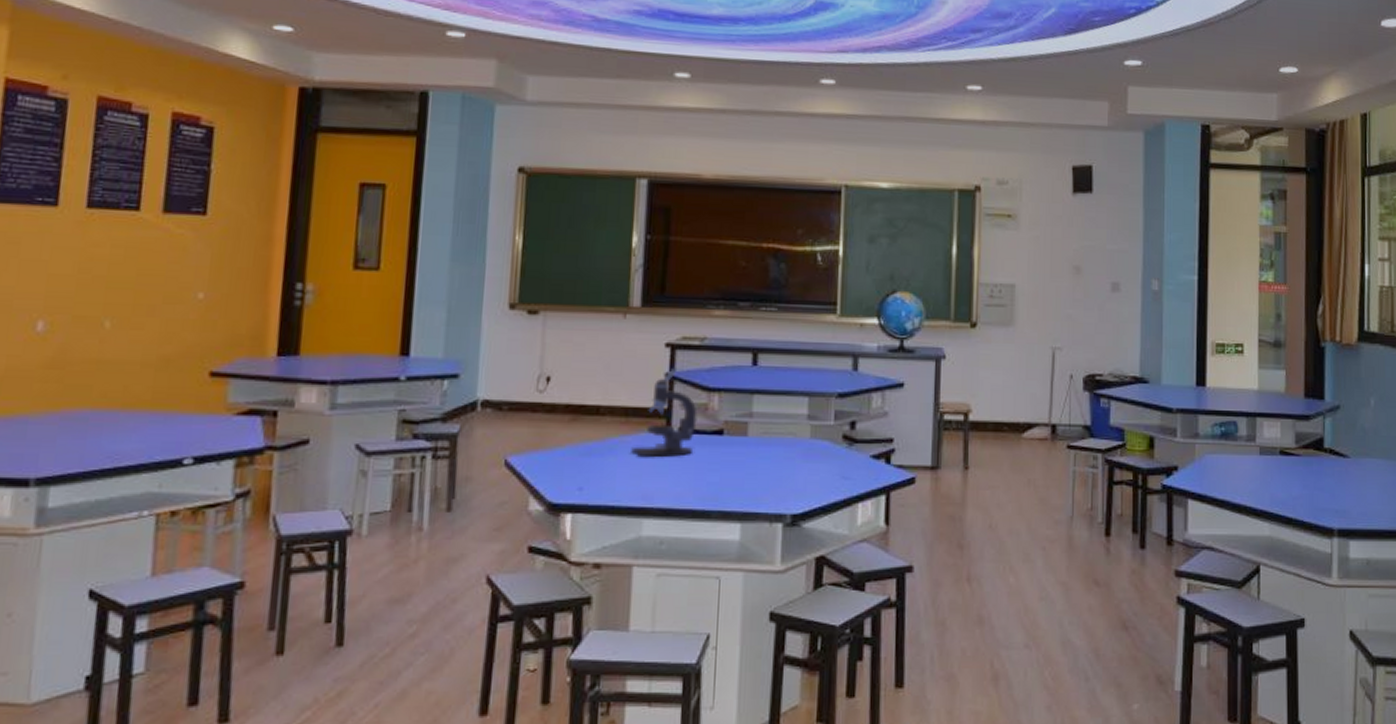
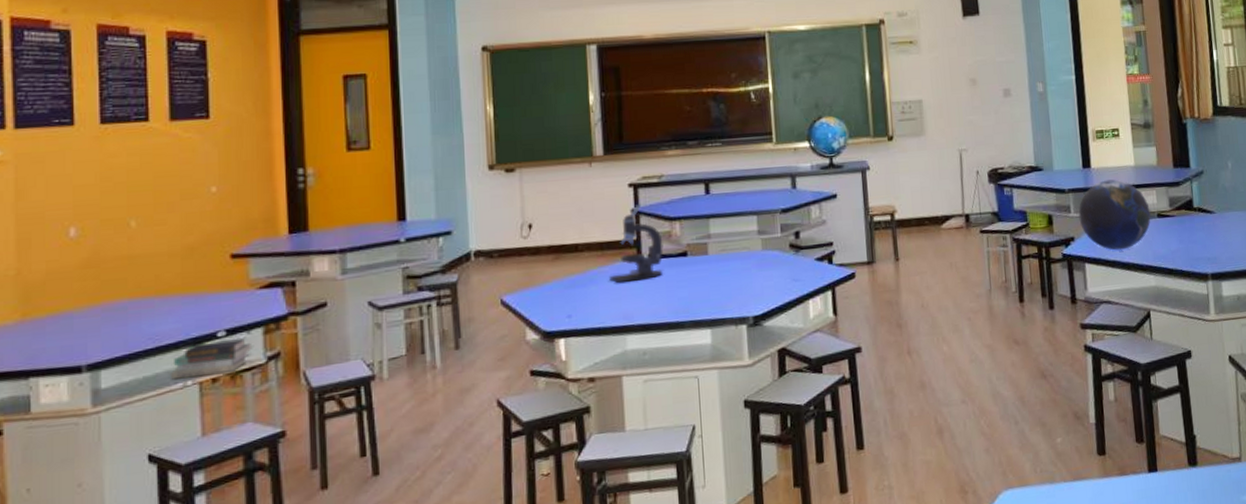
books: none [126,469,220,508] -> present [171,338,251,380]
globe: none [1186,403,1272,490] -> present [1078,179,1151,251]

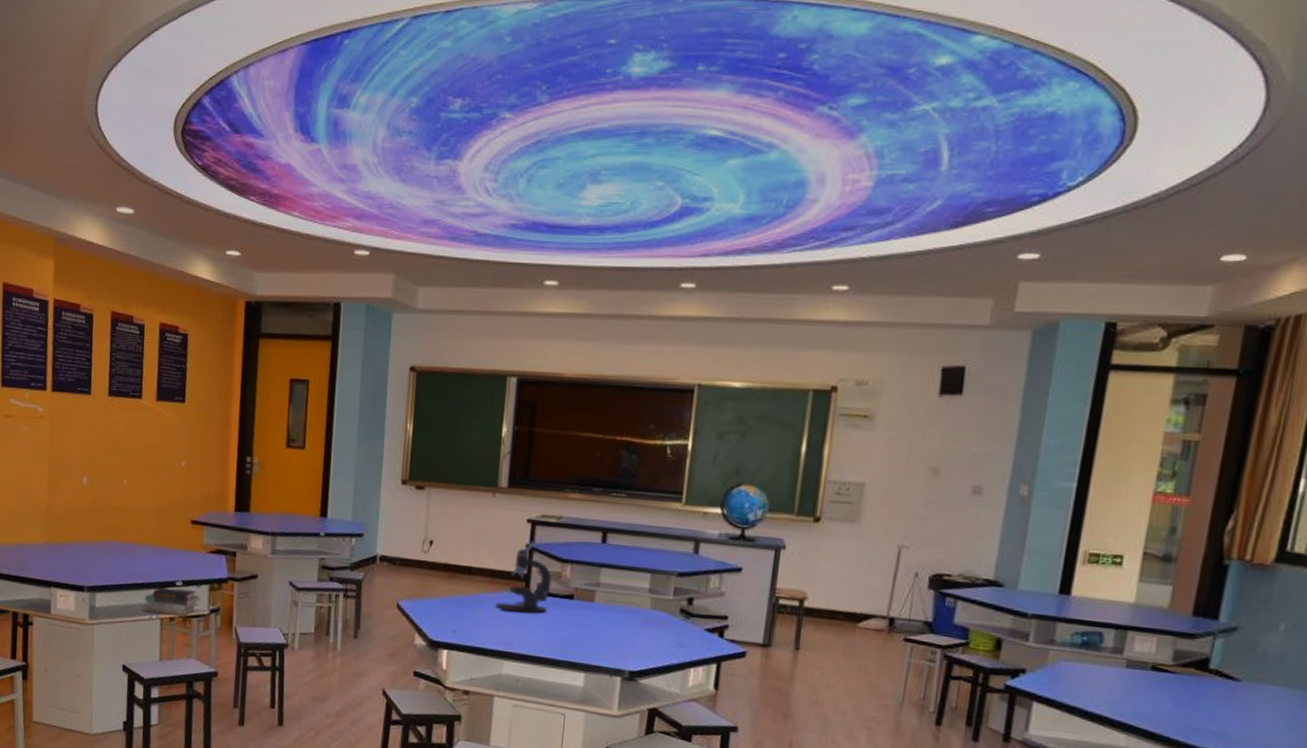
globe: present [1078,179,1151,251] -> none [1037,613,1143,698]

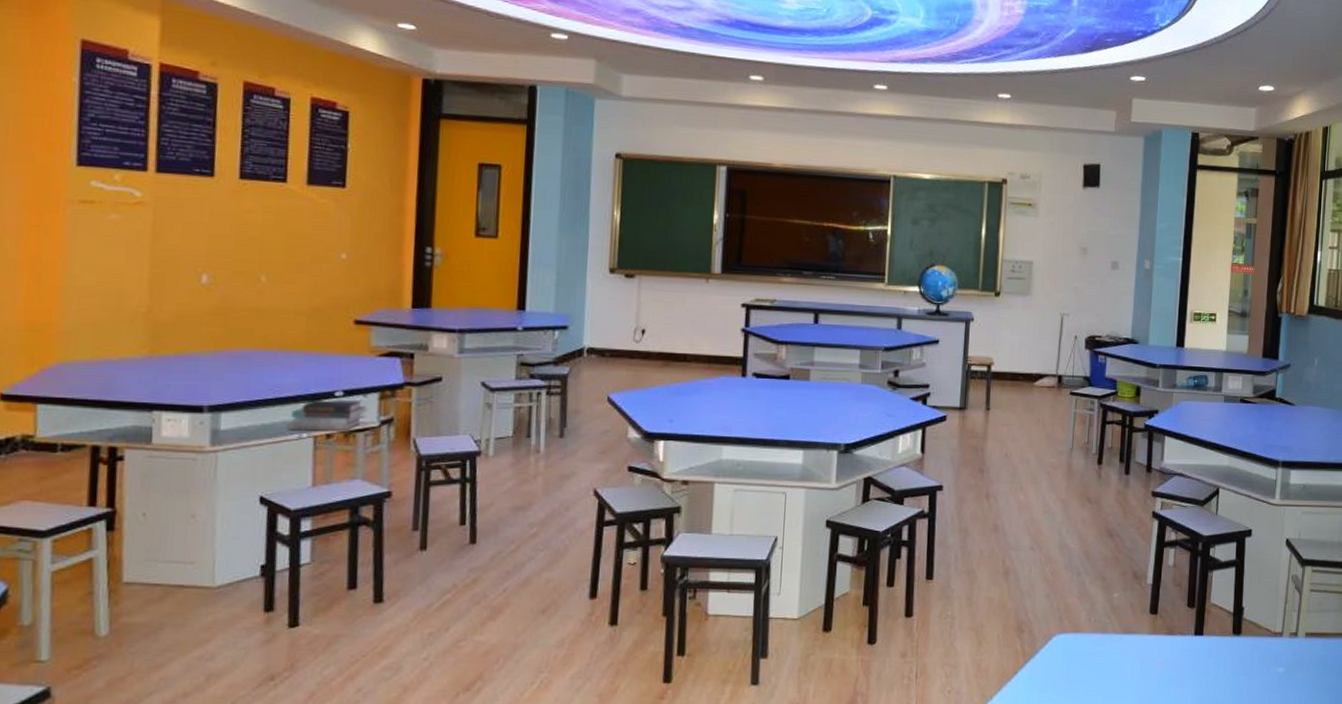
microscope: present [496,541,552,614] -> none [713,325,768,397]

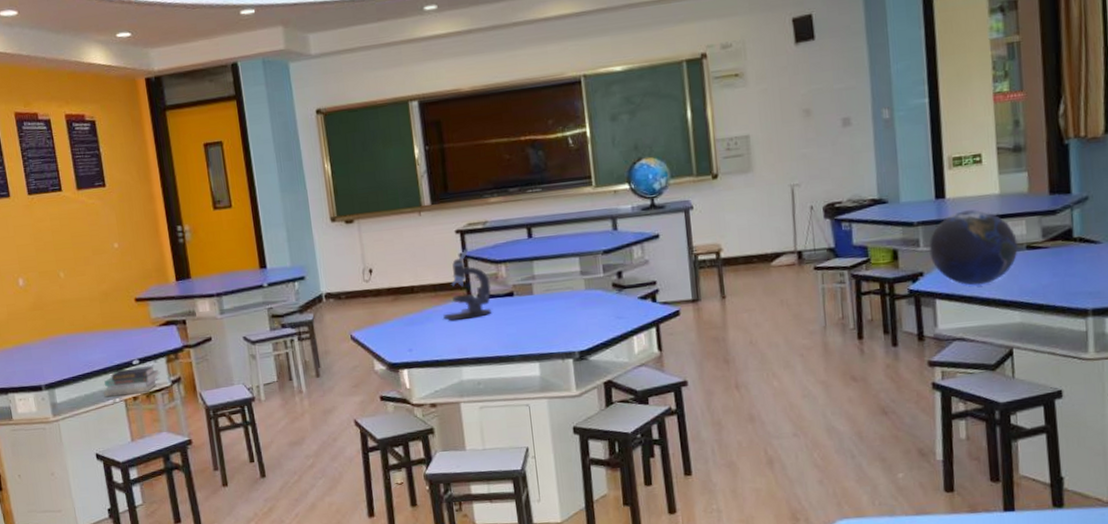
microscope: none [713,325,768,397] -> present [443,249,491,322]
globe: none [1165,361,1234,429] -> present [929,209,1018,286]

